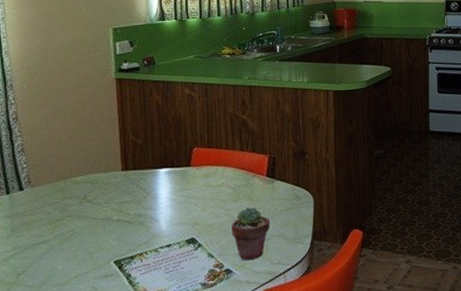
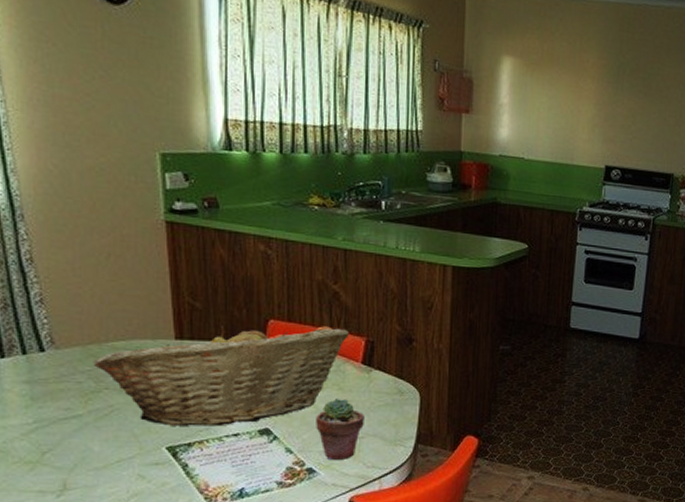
fruit basket: none [59,149,255,243] -> present [93,324,349,427]

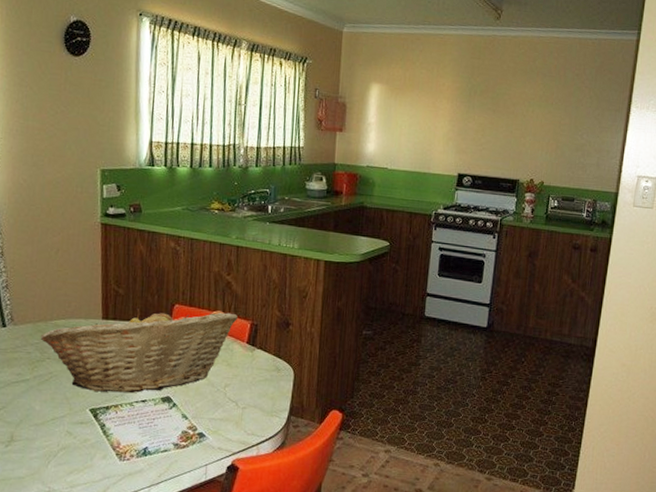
potted succulent: present [316,399,364,461] -> none [207,373,247,428]

